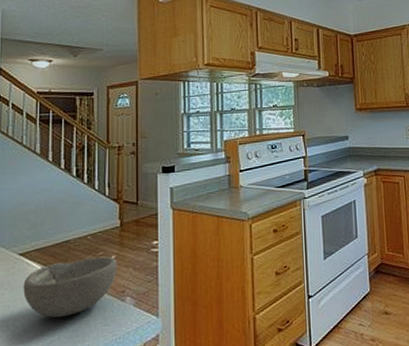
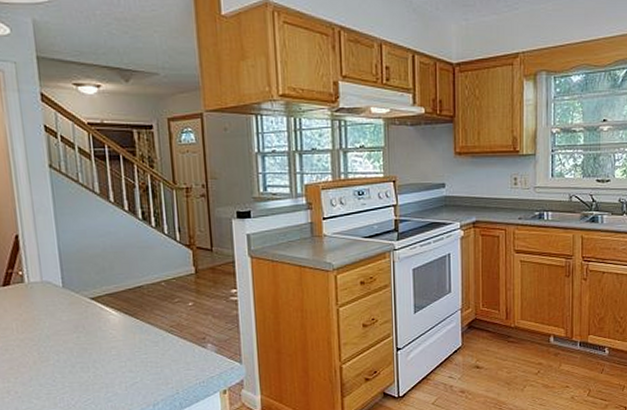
bowl: present [23,256,118,318] -> none [98,303,196,362]

